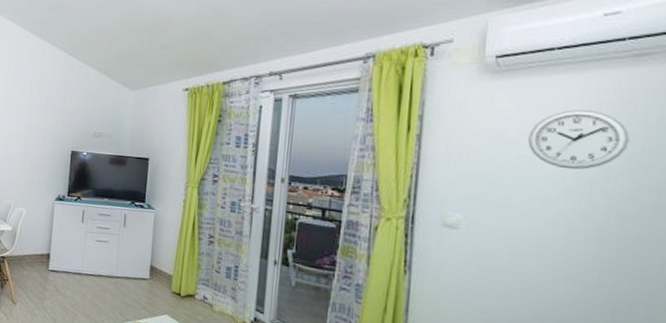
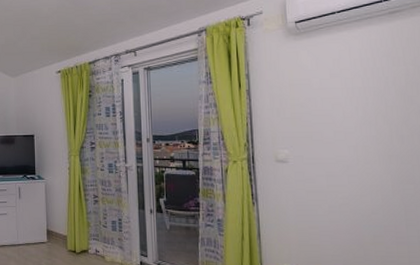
wall clock: present [528,109,630,170] -> none [327,58,397,105]

